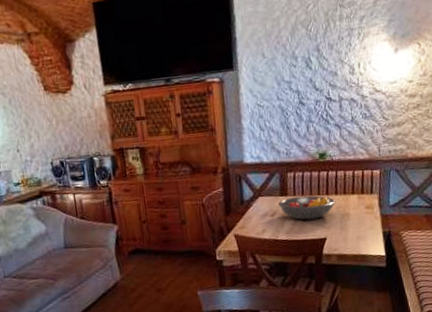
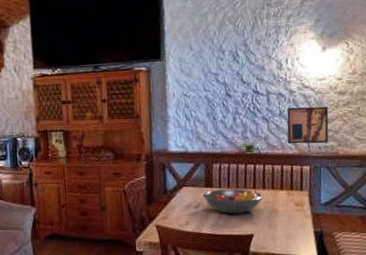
wall art: none [358,110,399,150] -> present [287,106,329,144]

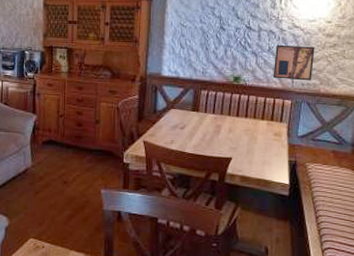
fruit bowl: present [203,188,264,214] -> none [189,114,245,138]

